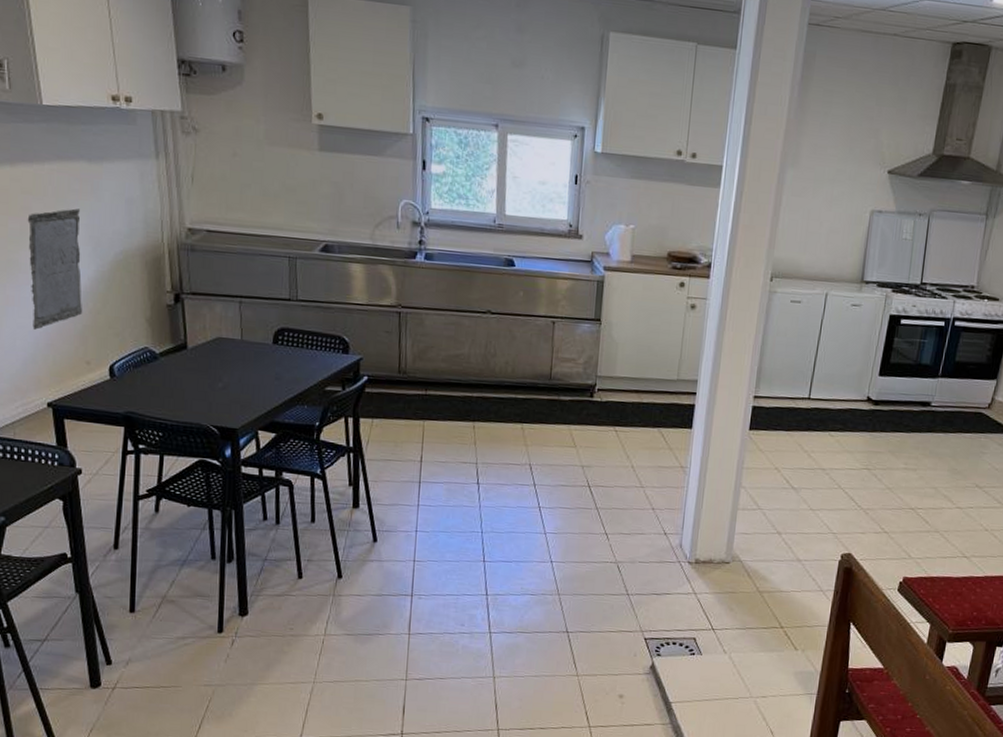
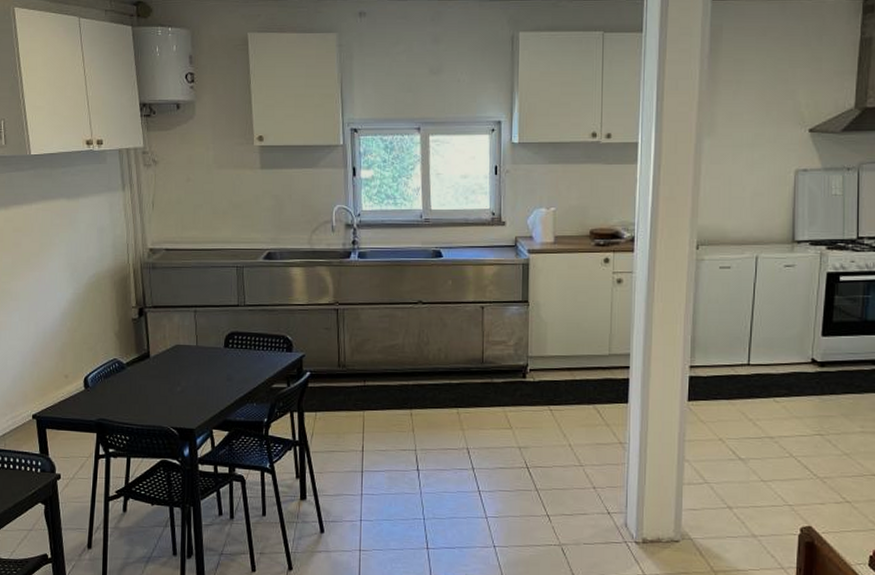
stone plaque: present [27,208,83,330] -> none [18,240,63,350]

